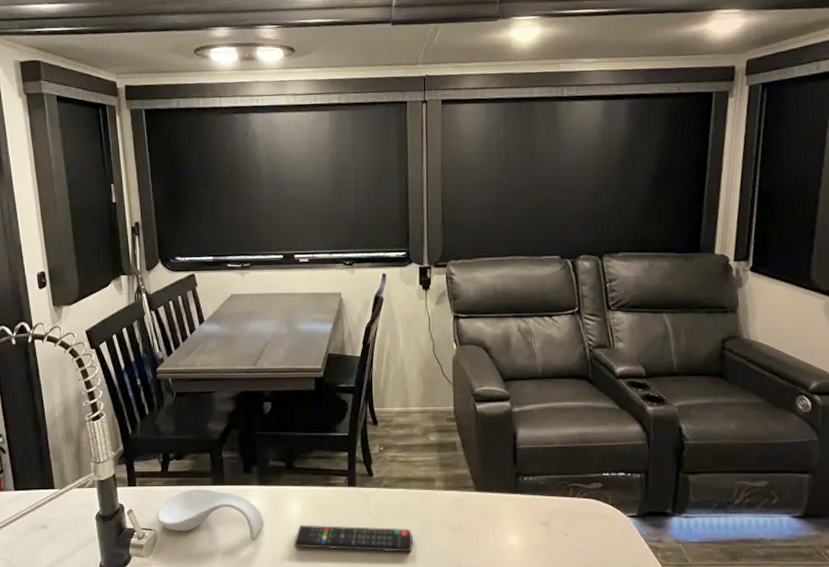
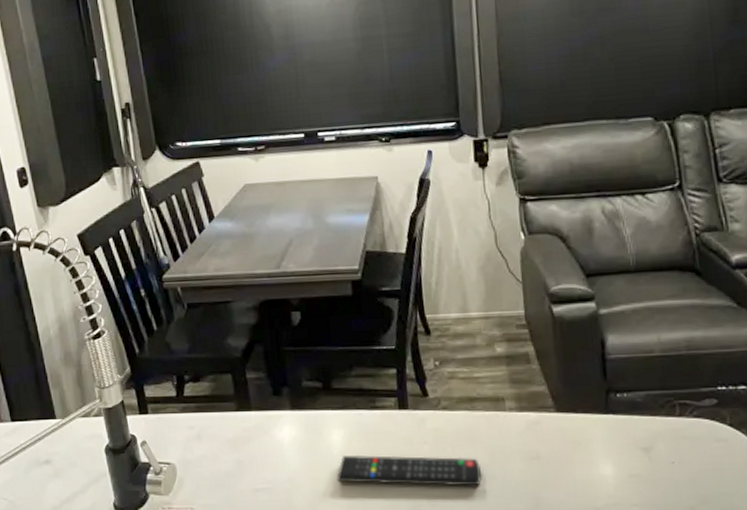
spoon rest: present [156,488,264,540] -> none [173,415,300,474]

